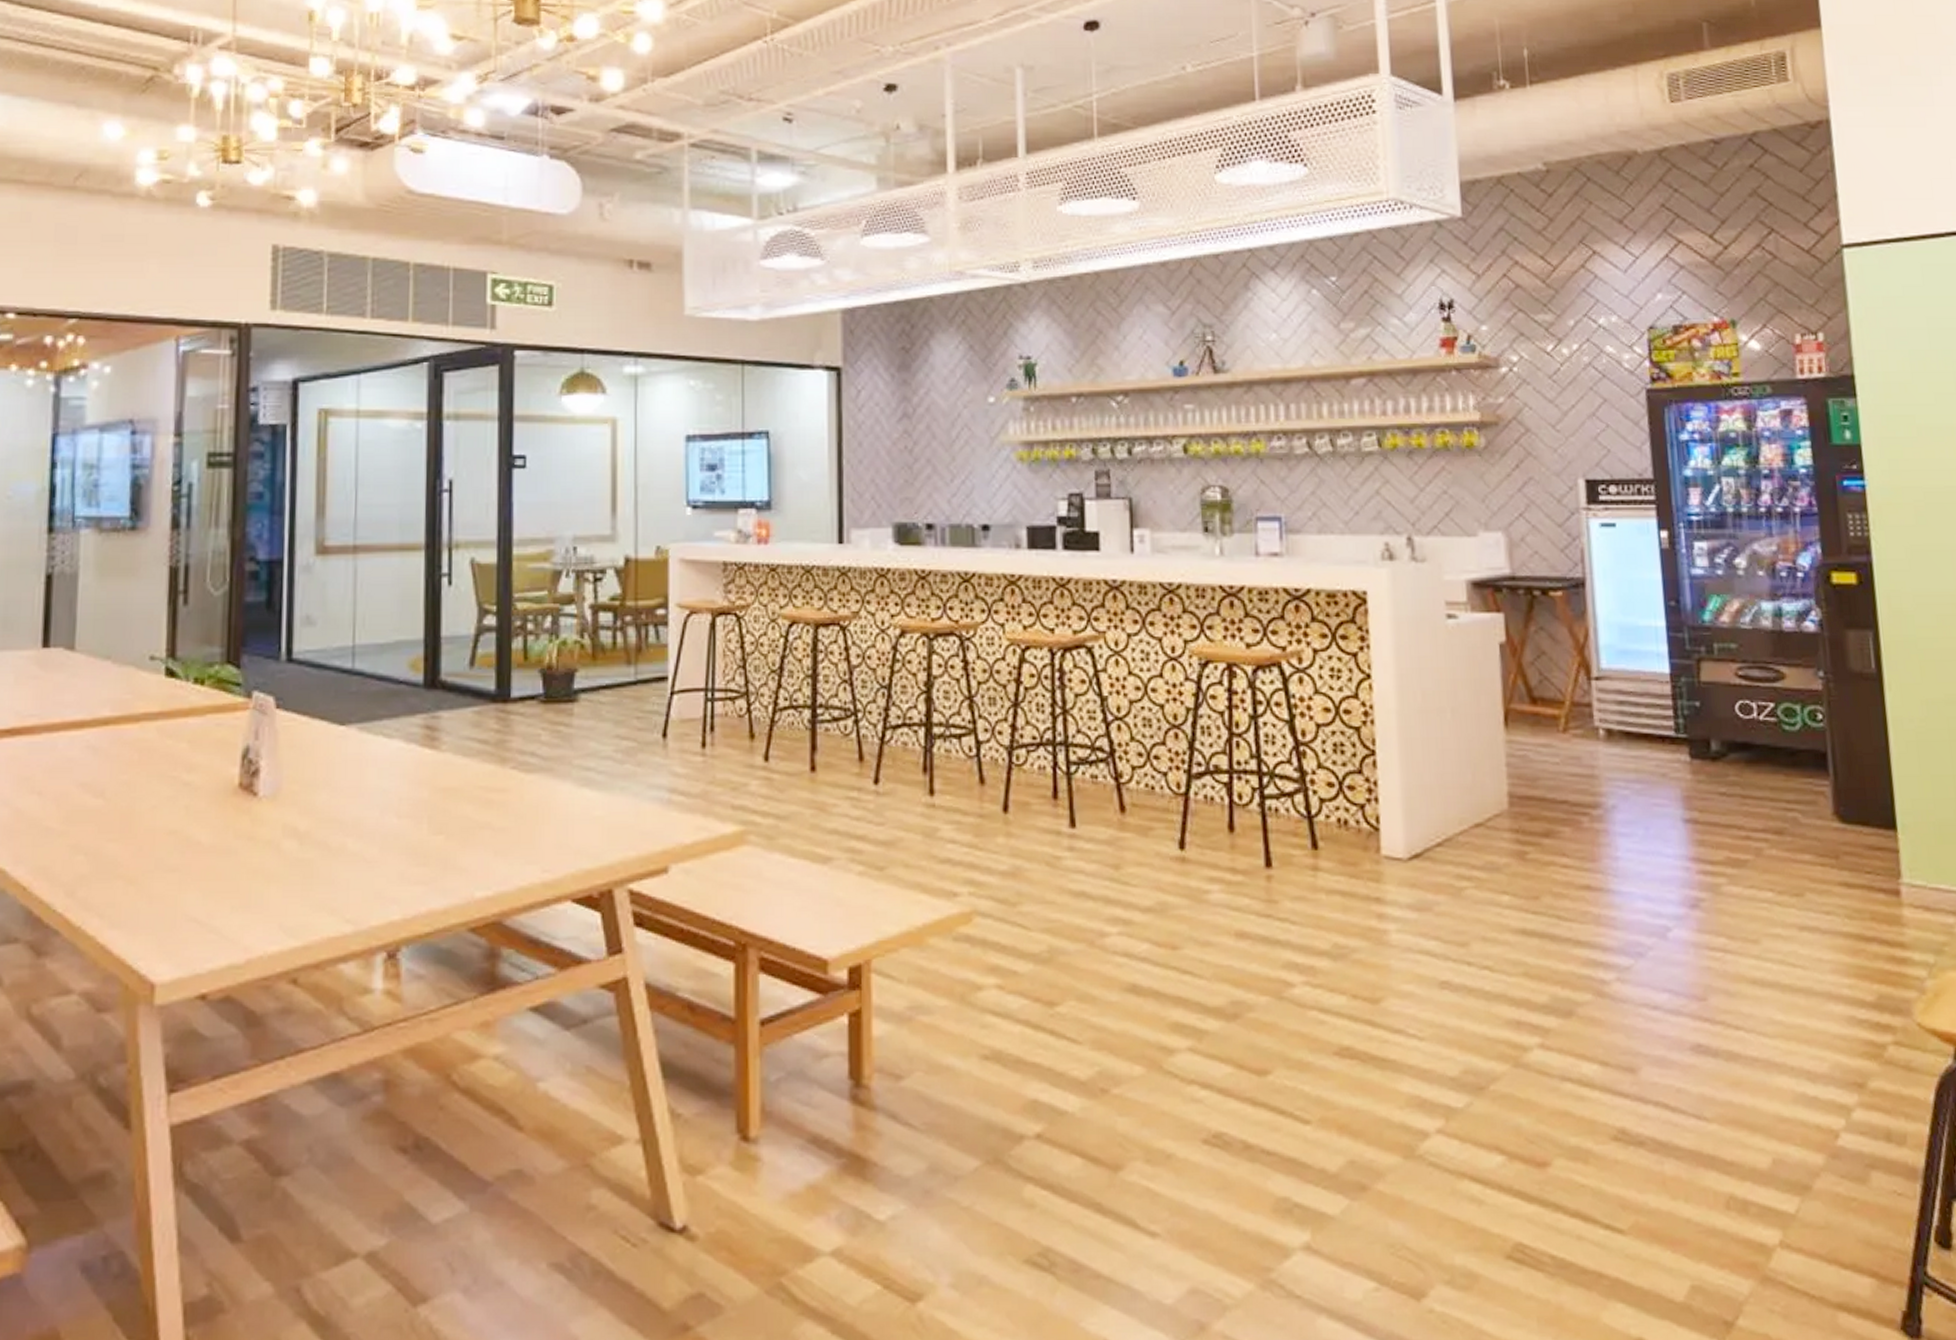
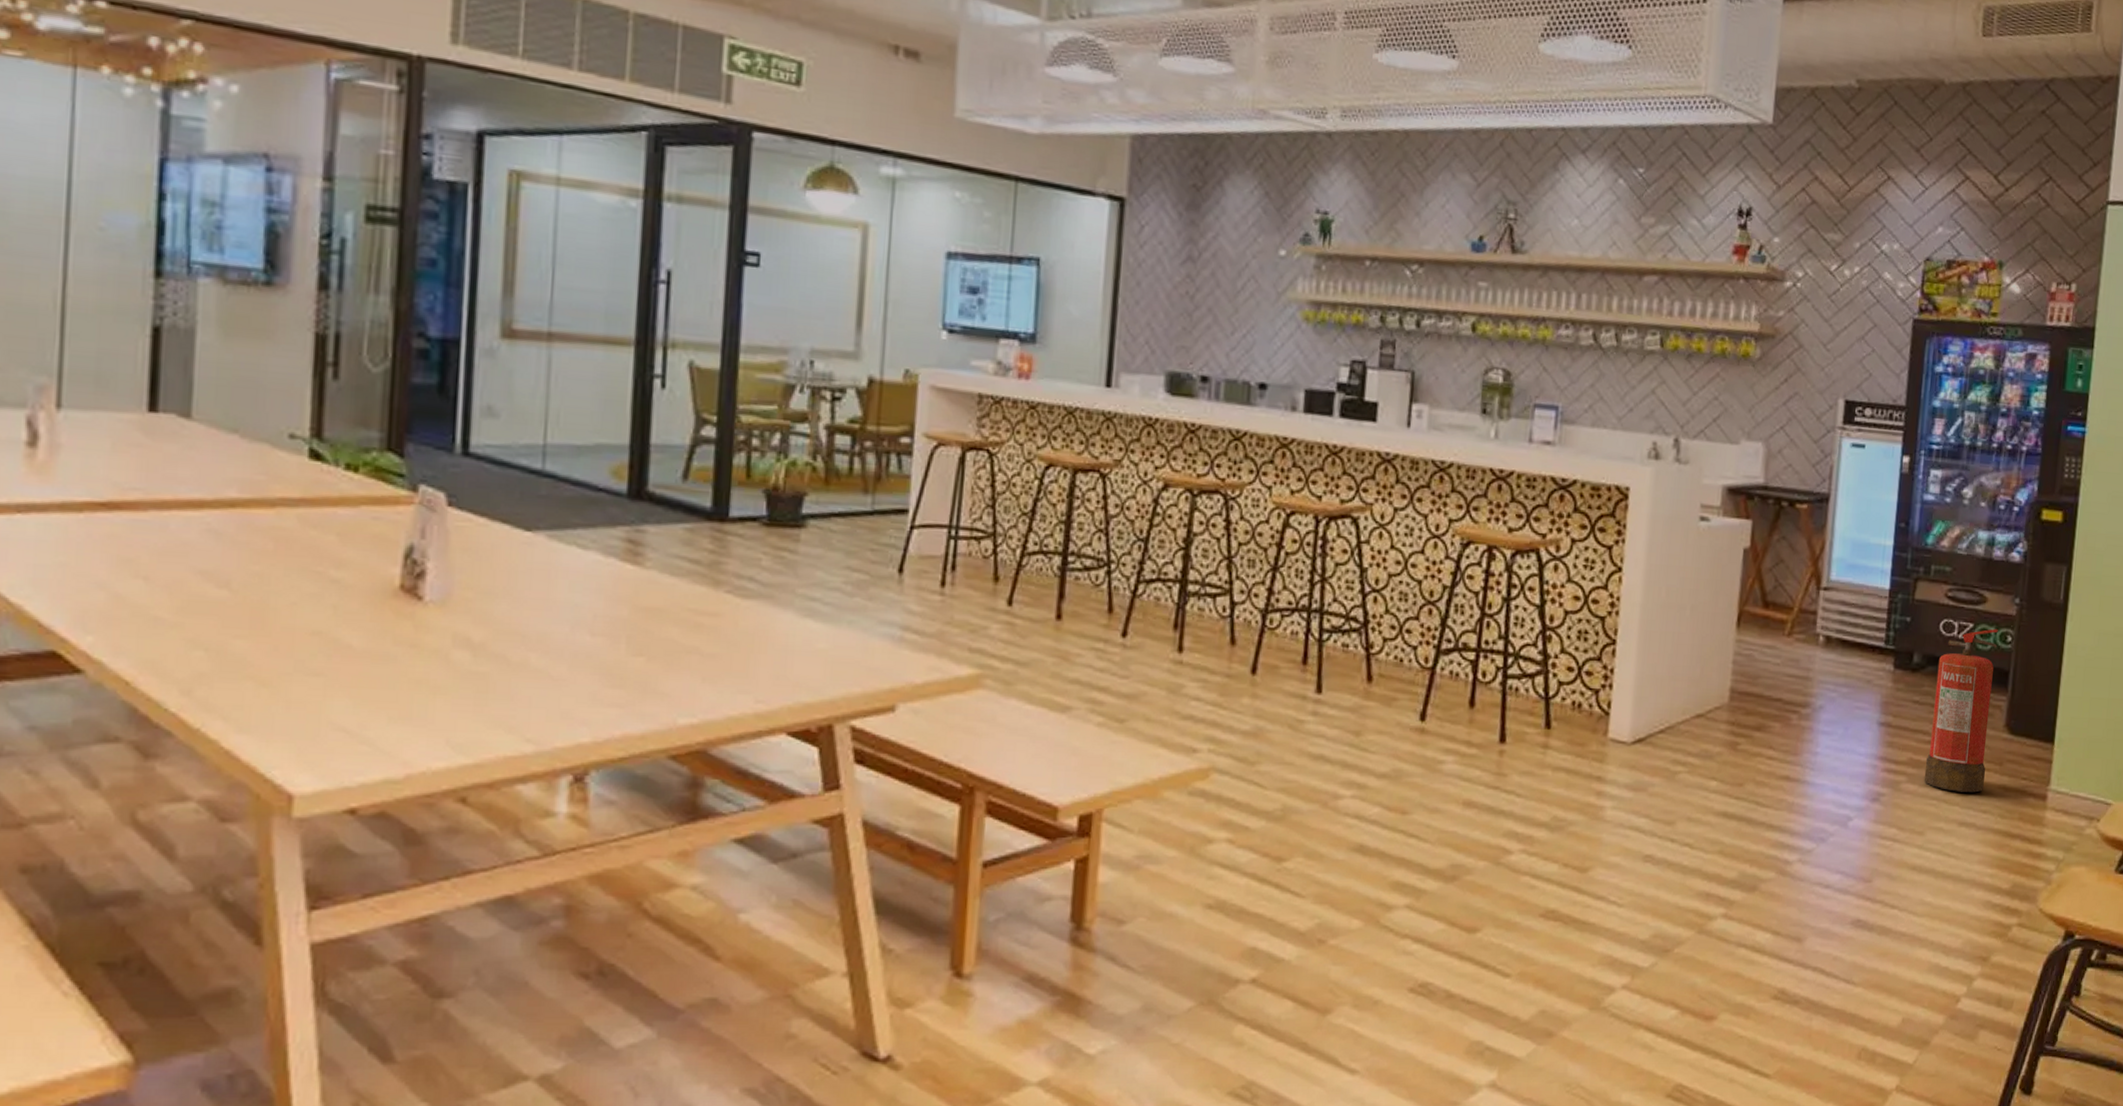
fire extinguisher: none [1740,706,1821,892] -> present [1924,628,1998,793]

